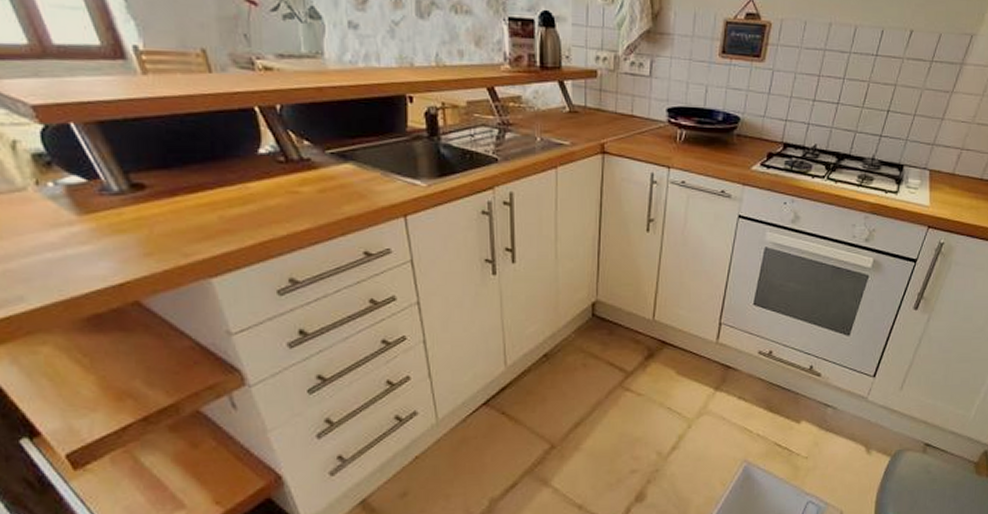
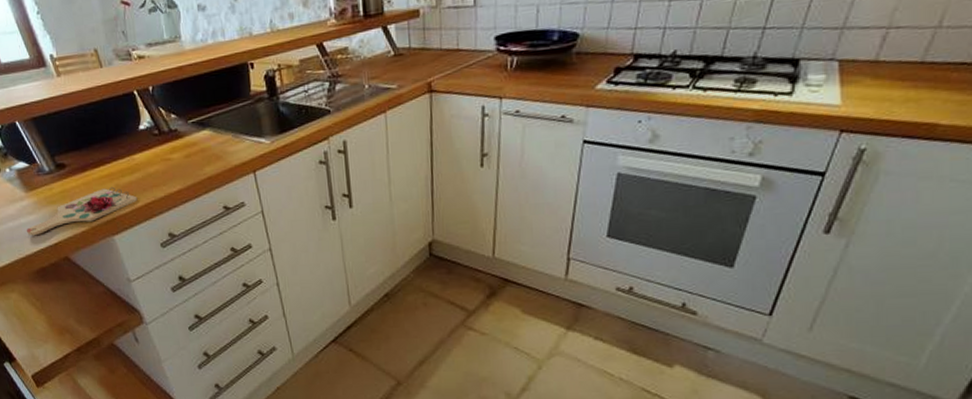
cutting board: none [75,218,250,271] -> present [27,186,138,235]

